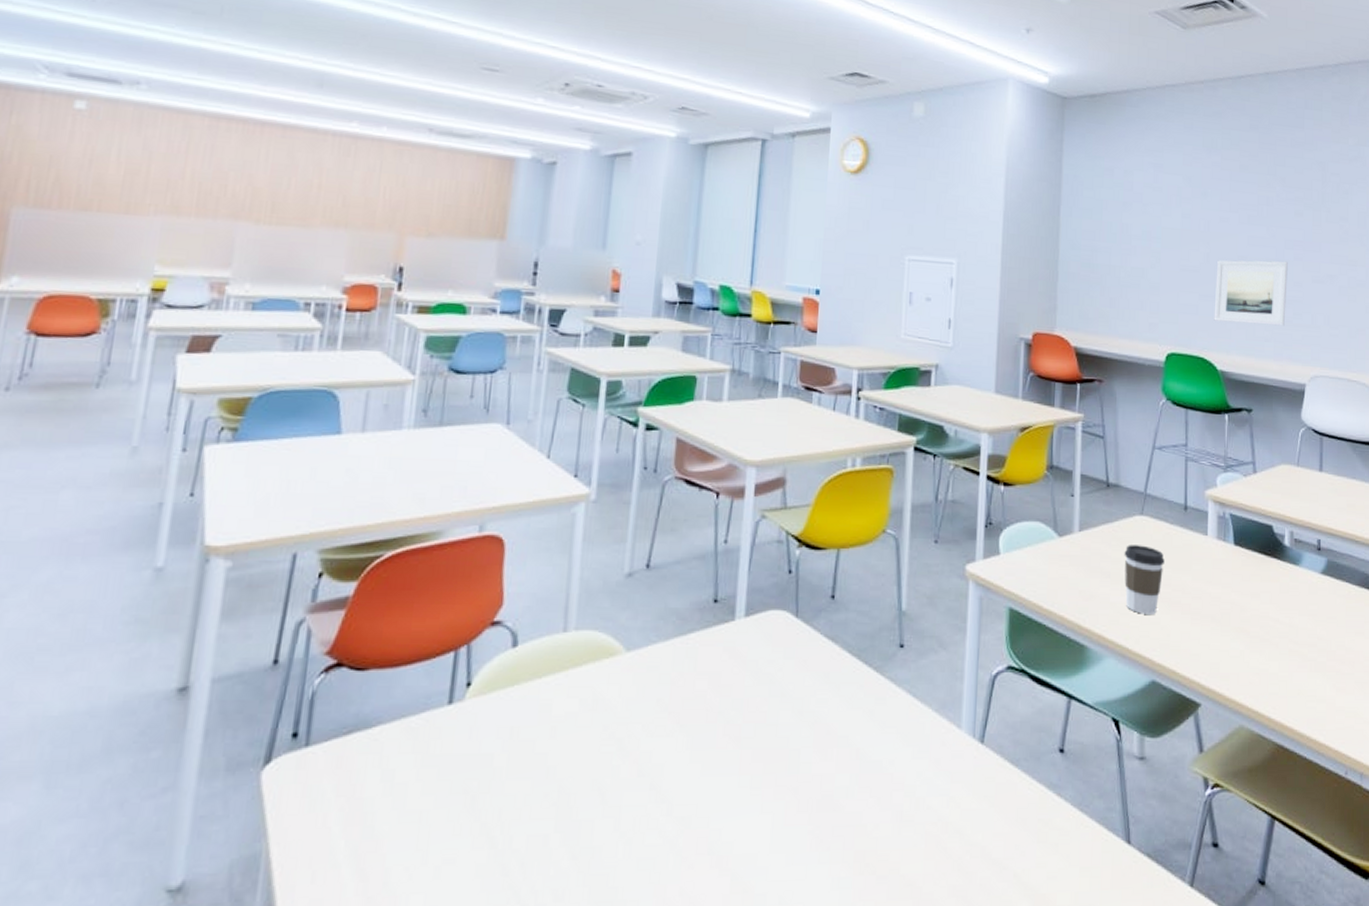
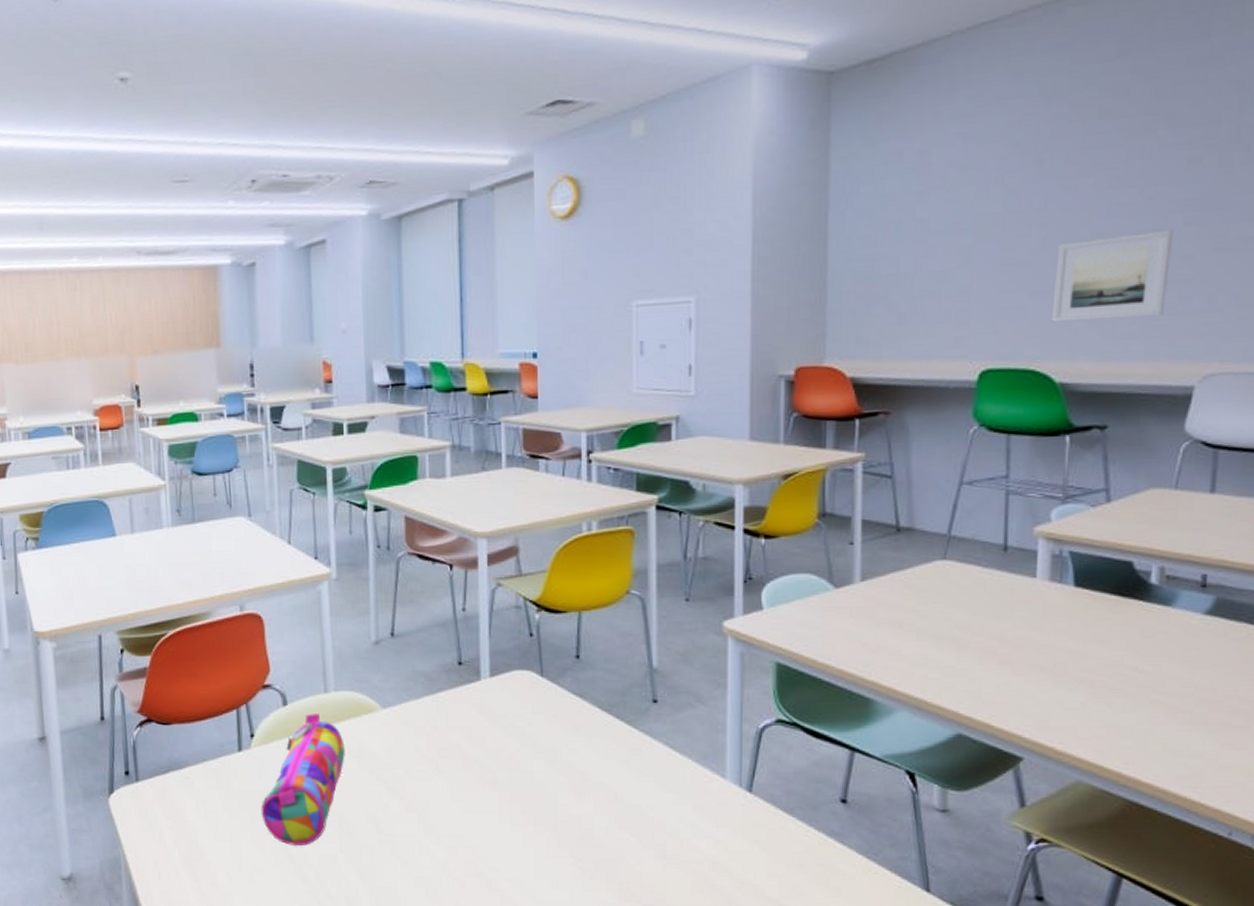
pencil case: none [463,657,578,825] -> present [261,714,345,845]
coffee cup: present [1124,545,1165,614] -> none [920,592,975,666]

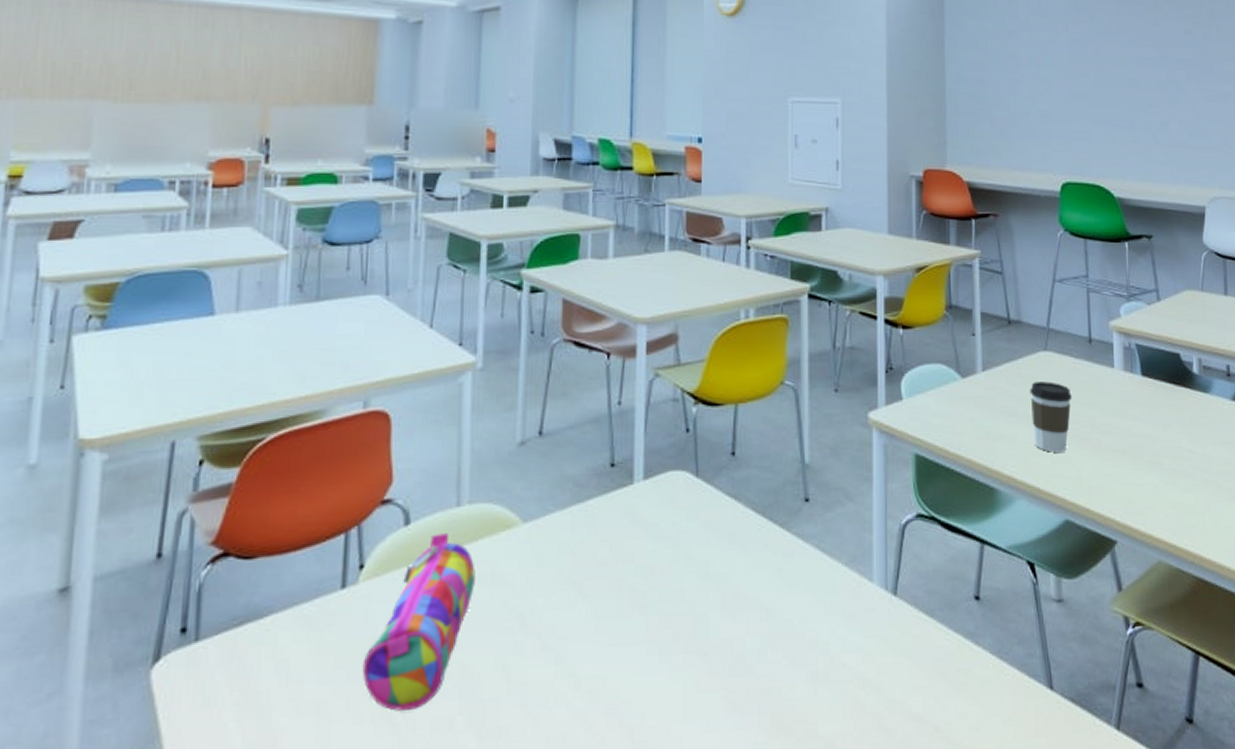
coffee cup: none [920,592,975,666] -> present [1030,381,1072,453]
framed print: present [1051,229,1173,322] -> none [1107,81,1181,149]

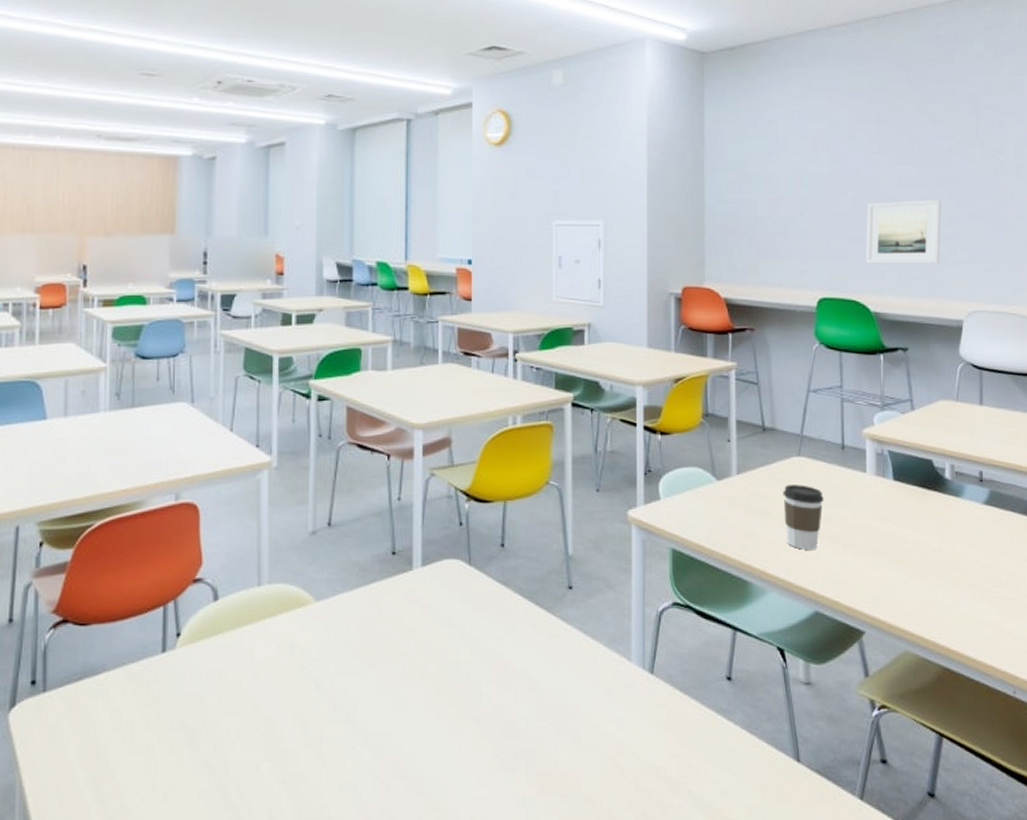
pencil case: present [362,533,476,711] -> none [182,608,276,756]
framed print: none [1107,81,1181,149] -> present [865,199,941,264]

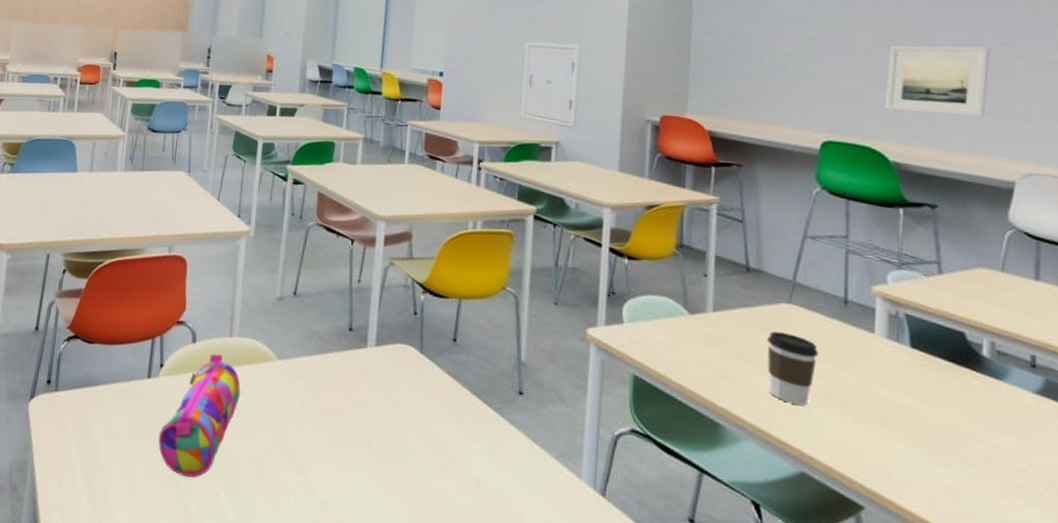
pencil case: none [182,608,276,756] -> present [158,353,241,478]

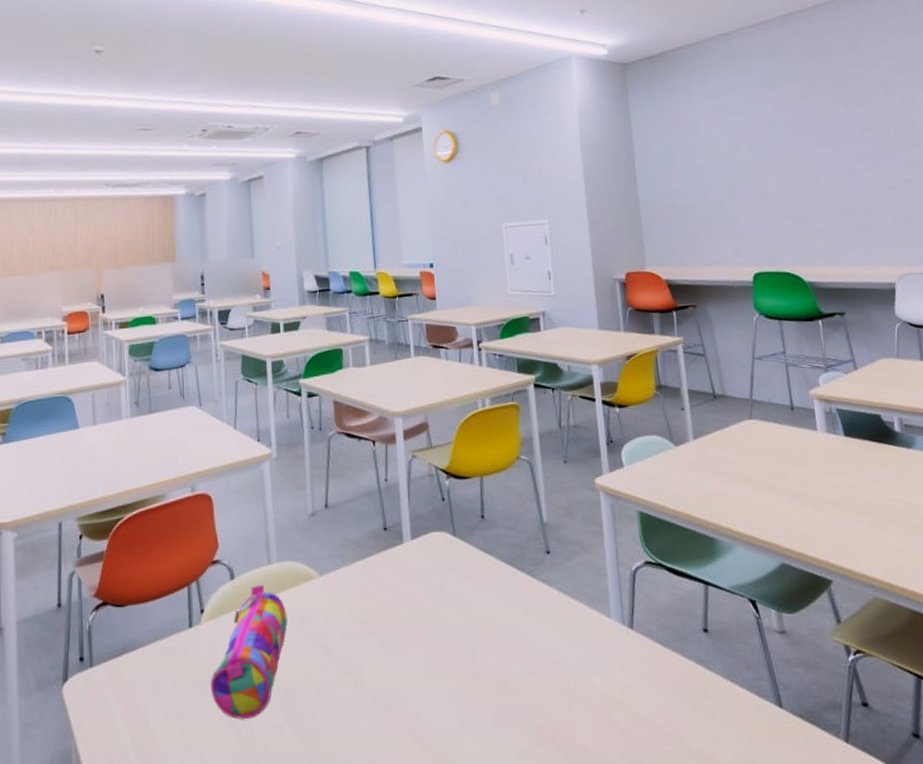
coffee cup: present [767,331,818,406] -> none [739,445,779,506]
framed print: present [885,45,990,118] -> none [791,174,866,238]

